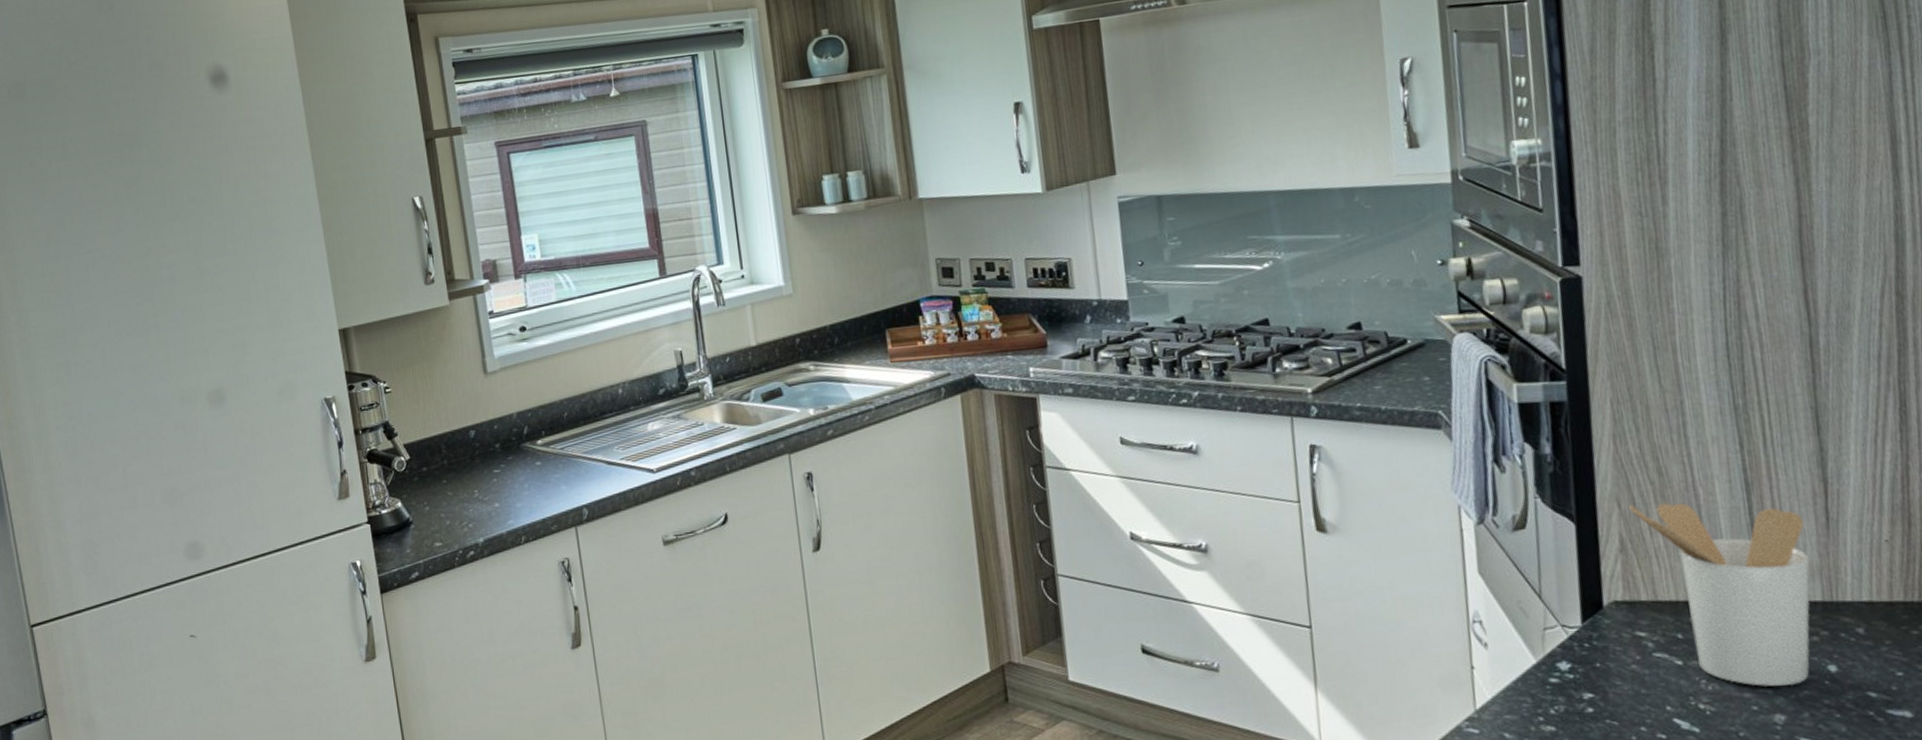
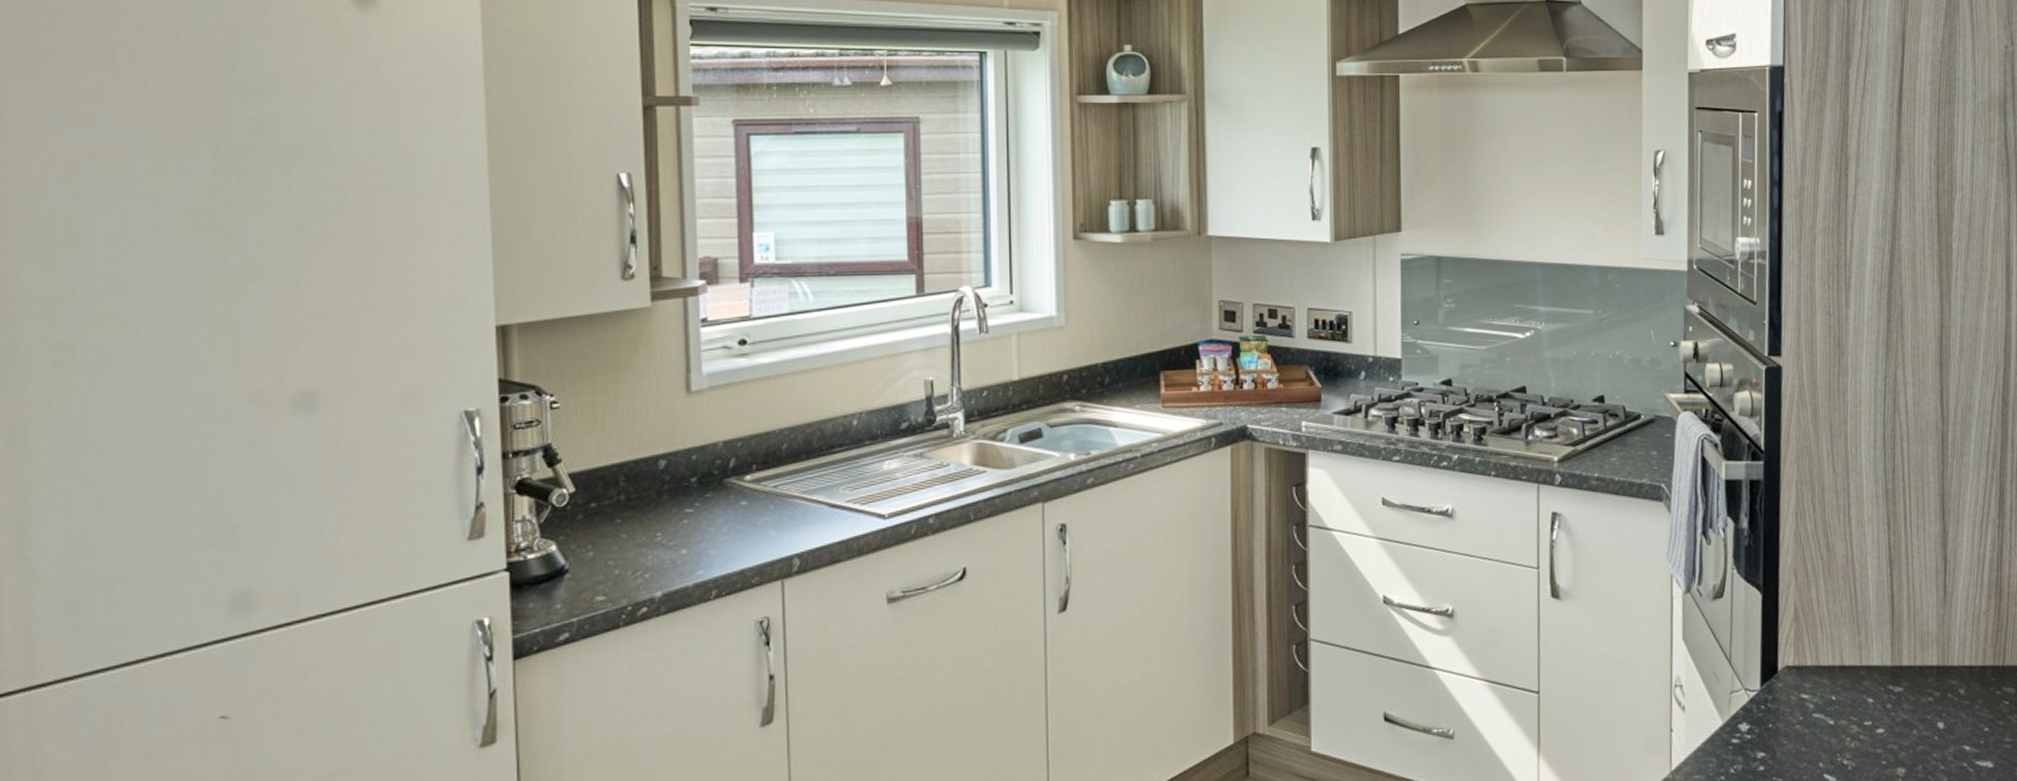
utensil holder: present [1629,503,1810,687] -> none [1803,576,1931,743]

